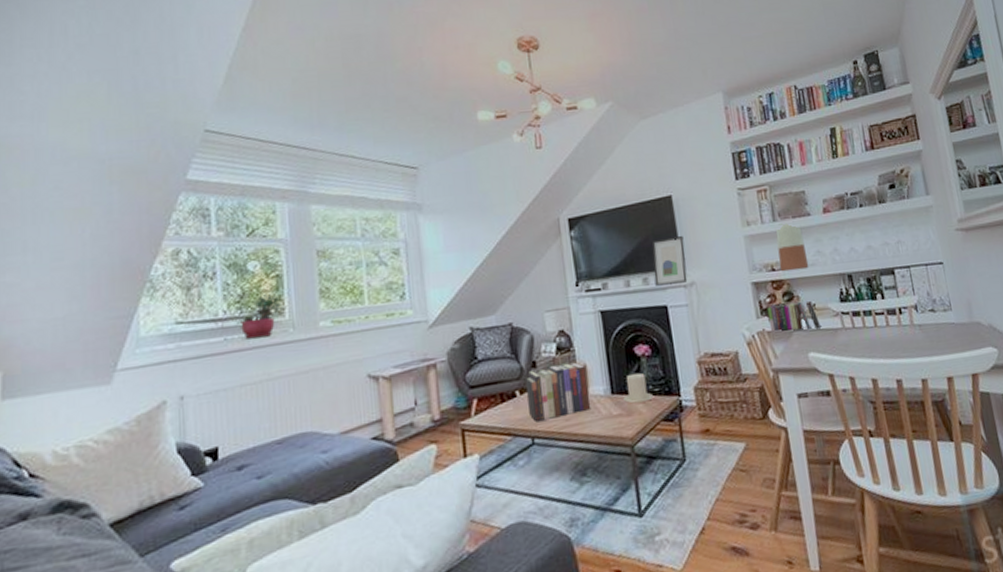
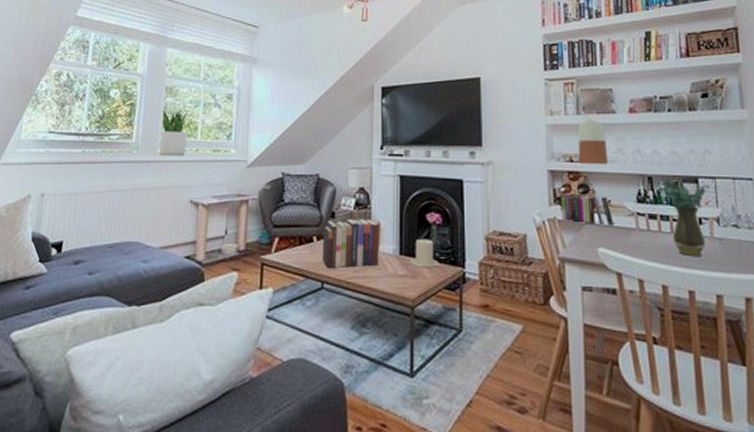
succulent plant: present [241,294,286,341] -> none [95,119,135,156]
planter: none [317,273,354,330] -> present [158,109,188,156]
picture frame: present [651,235,688,286] -> none [454,115,487,162]
vase: none [859,271,908,347] -> present [661,175,706,256]

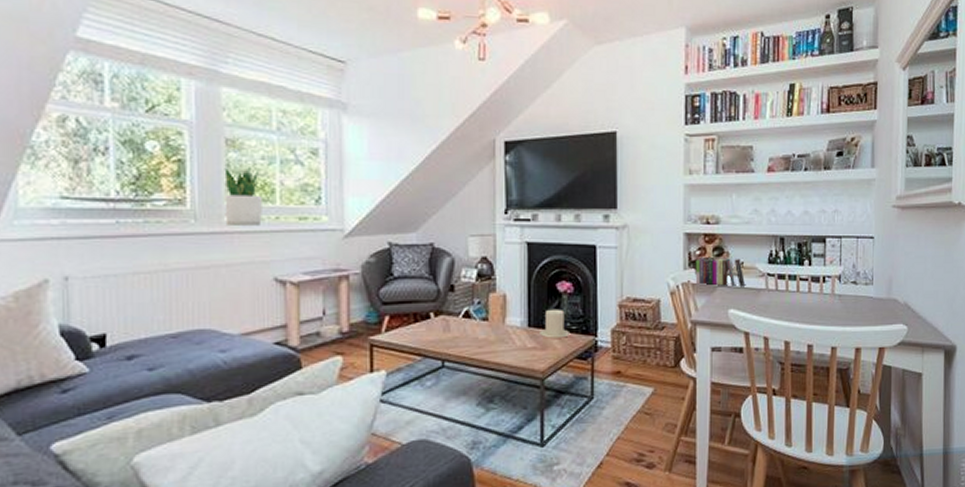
books: present [323,218,380,269] -> none [442,291,506,346]
vase: present [578,117,609,165] -> none [714,177,744,226]
vase: present [661,175,706,256] -> none [792,236,832,312]

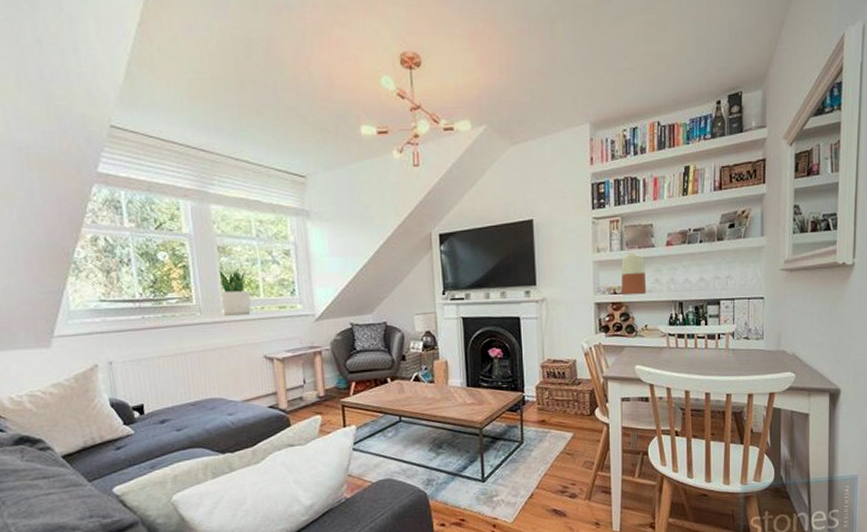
candle: present [539,309,569,340] -> none [476,371,501,396]
books: present [695,256,745,287] -> none [605,321,649,347]
vase: none [714,177,744,226] -> present [621,252,647,296]

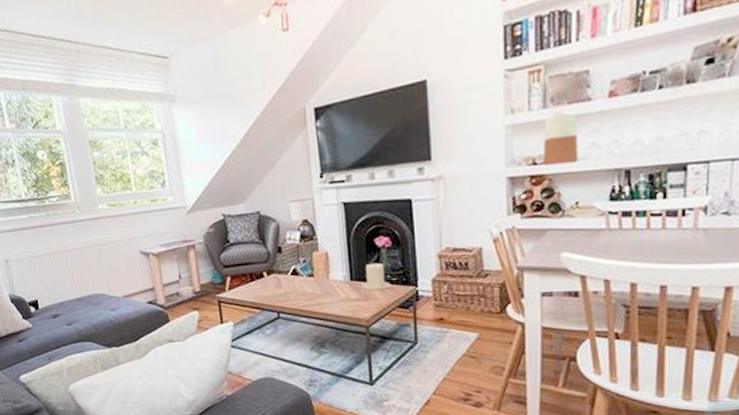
planter: present [218,268,251,316] -> none [92,162,125,212]
candle: none [476,371,501,396] -> present [361,262,390,291]

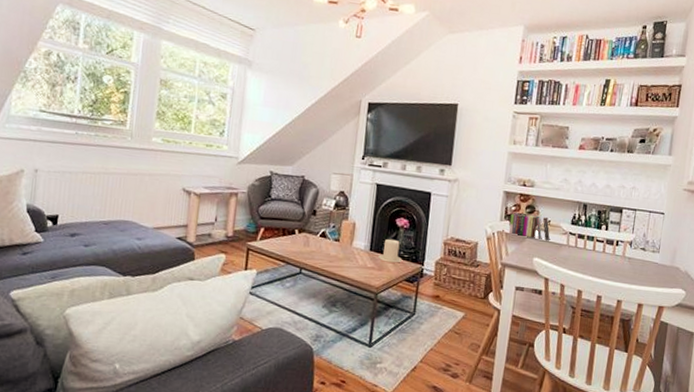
books: none [521,197,580,230] -> present [508,212,550,241]
vase: present [542,110,579,166] -> none [530,149,558,191]

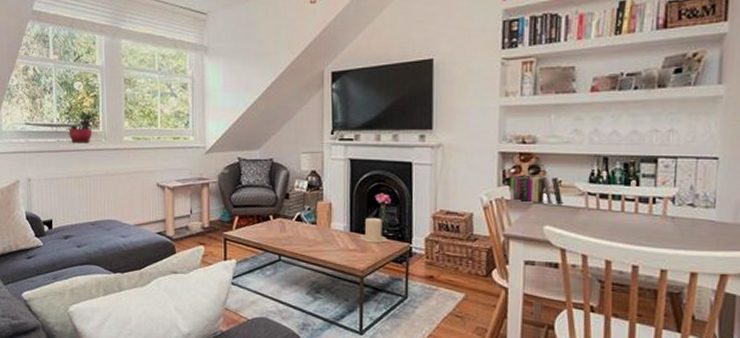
succulent plant: none [89,105,129,141] -> present [69,110,101,144]

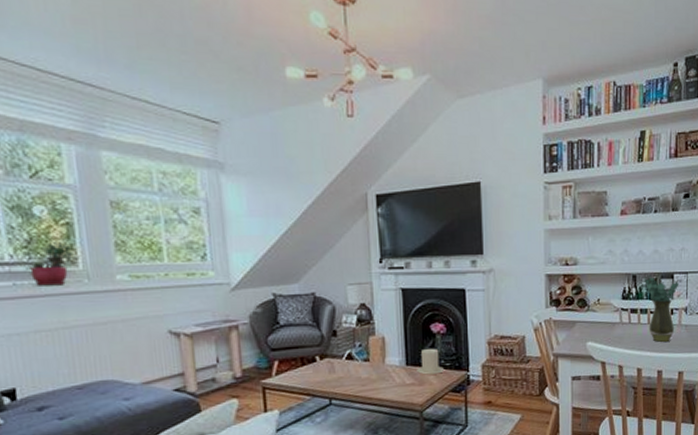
books: present [509,174,562,205] -> none [556,295,601,322]
vase: none [617,155,665,234] -> present [643,273,679,342]

